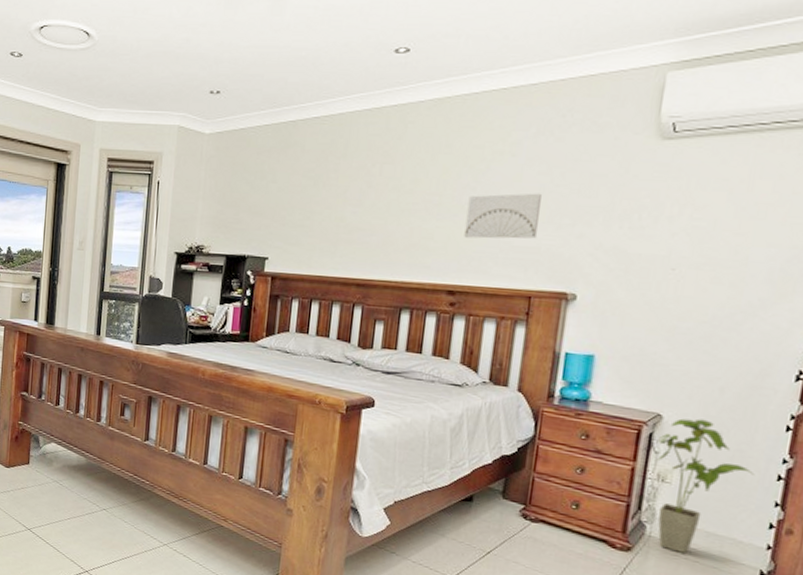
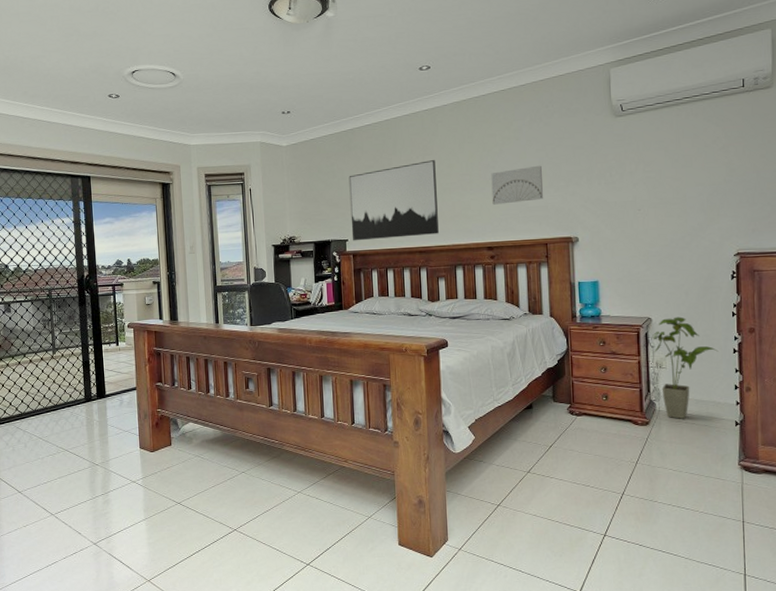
wall art: none [273,171,396,266] -> present [349,160,439,241]

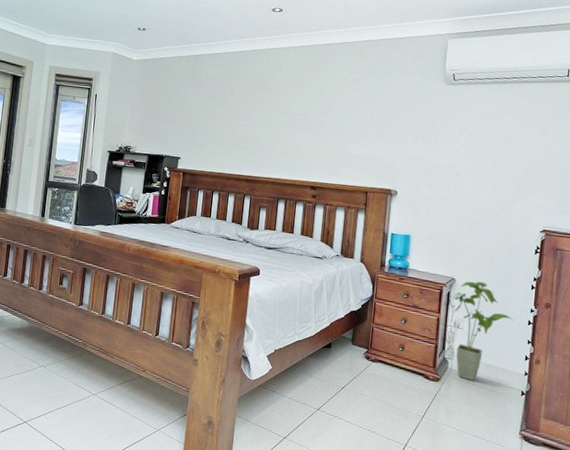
wall art: present [349,160,439,241] -> none [184,95,274,166]
wall art: present [491,165,544,205] -> none [321,117,373,150]

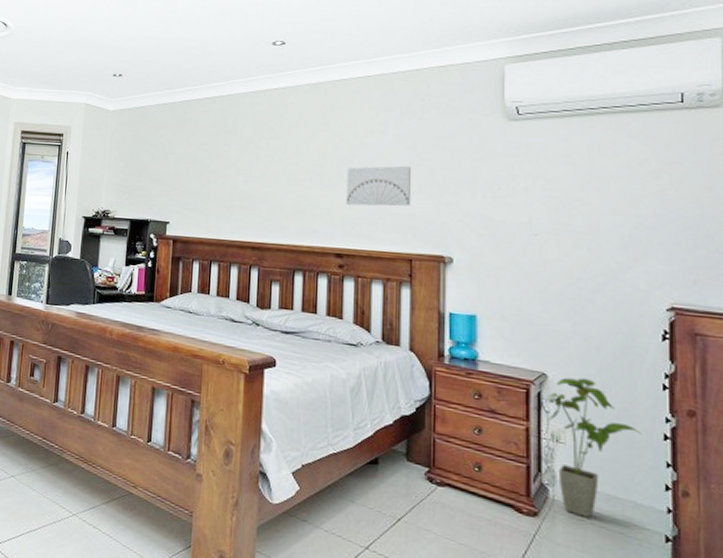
wall art: none [321,117,373,150] -> present [346,165,412,207]

